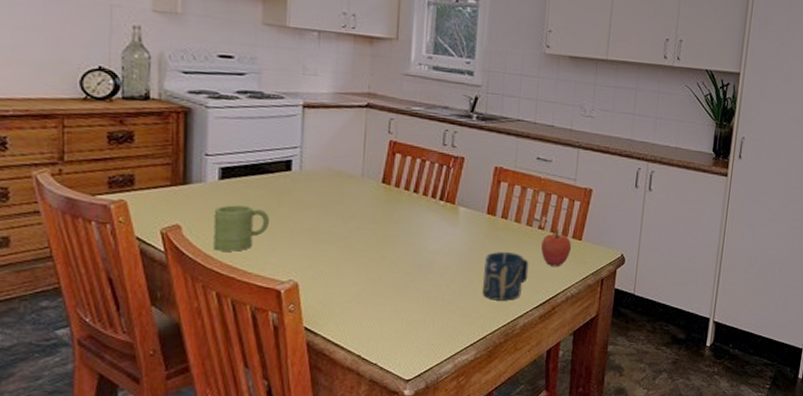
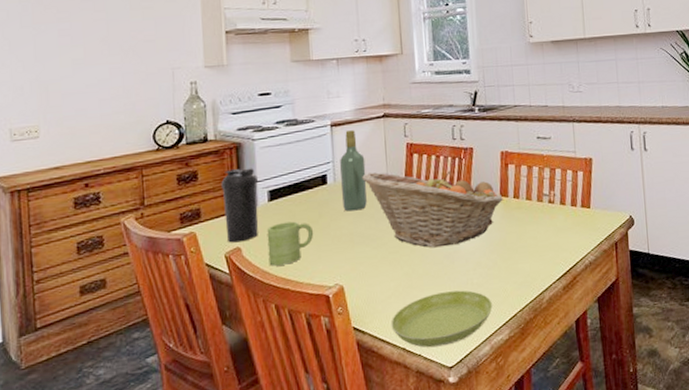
water bottle: none [163,136,208,219] -> present [221,168,259,243]
wine bottle: none [307,115,339,205] -> present [339,130,367,212]
fruit basket: none [333,166,490,258] -> present [362,171,503,248]
saucer: none [347,304,462,358] -> present [391,290,493,348]
cup: present [483,252,529,301] -> none [505,229,546,278]
apple: present [541,229,572,266] -> none [554,200,582,237]

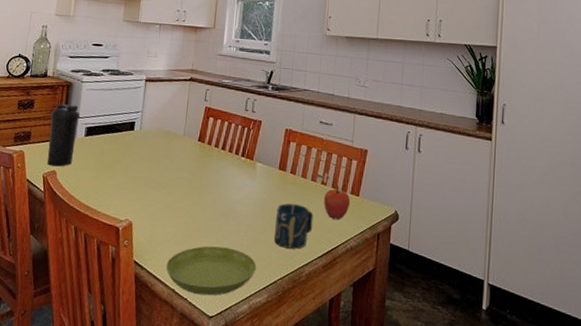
mug: present [266,221,314,266] -> none [76,156,117,194]
wine bottle: present [339,130,367,212] -> none [144,87,169,158]
fruit basket: present [362,171,503,248] -> none [163,127,281,206]
cup: none [505,229,546,278] -> present [274,203,314,249]
apple: none [554,200,582,237] -> present [324,185,351,219]

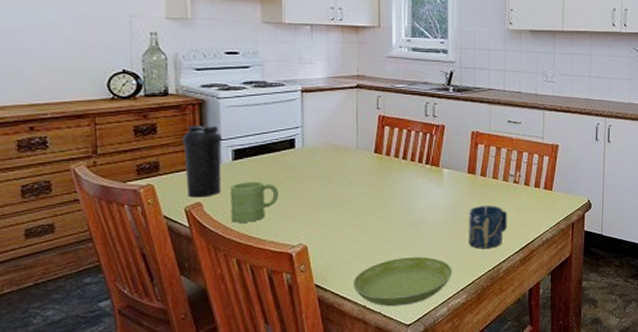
mug: none [76,156,117,194] -> present [230,181,279,223]
apple: present [324,185,351,219] -> none [517,182,544,215]

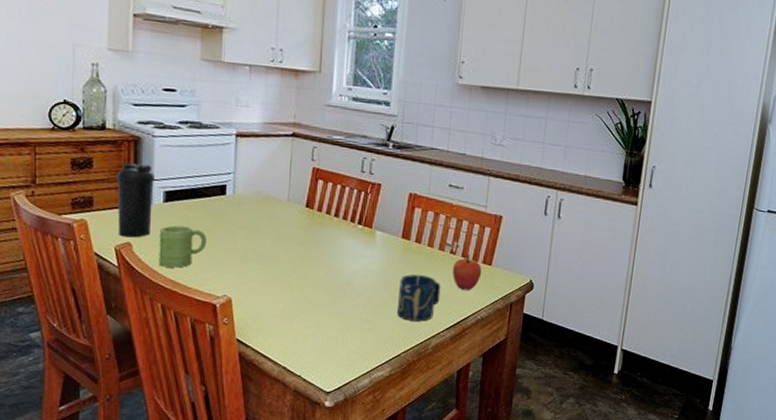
saucer: present [353,257,453,307] -> none [274,321,378,372]
apple: none [517,182,544,215] -> present [452,254,482,290]

